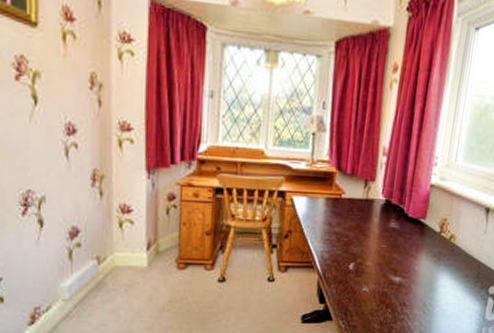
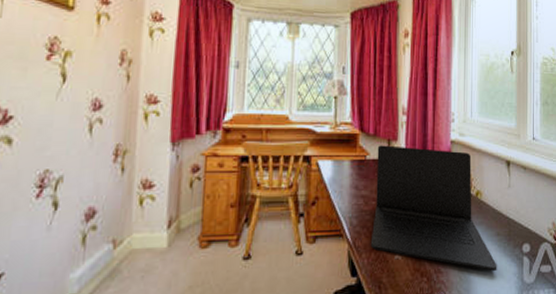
laptop: none [339,185,461,309] -> present [370,145,497,272]

